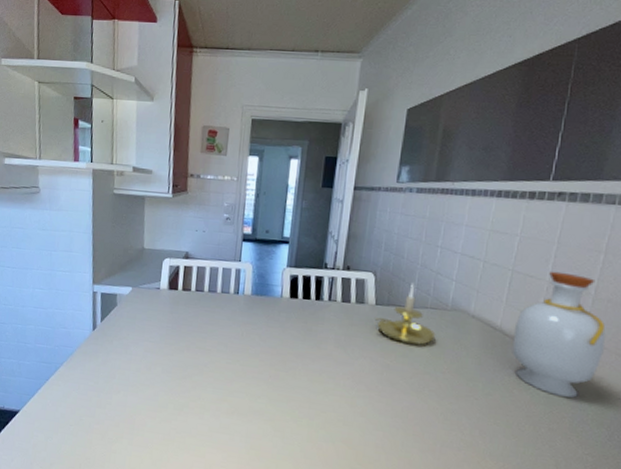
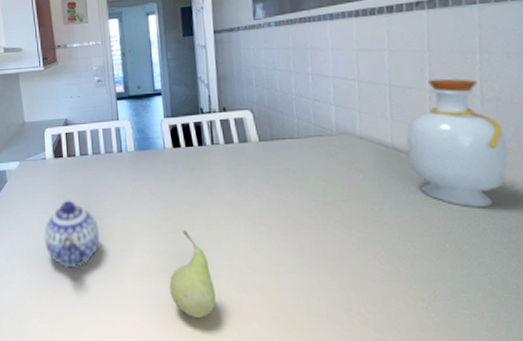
teapot: none [146,332,203,399] -> present [44,200,100,269]
fruit: none [261,378,305,461] -> present [169,230,216,318]
candle holder: present [374,283,436,346] -> none [260,113,328,177]

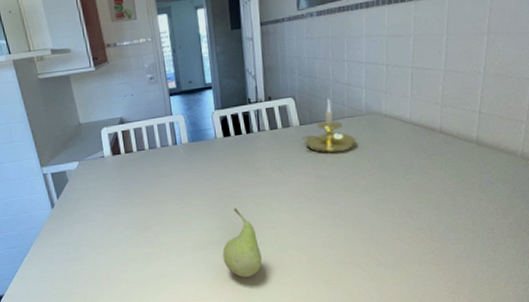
teapot: present [44,200,100,269] -> none [108,192,161,251]
candle holder: none [260,113,328,177] -> present [301,98,357,154]
bottle: present [406,78,509,207] -> none [421,58,498,166]

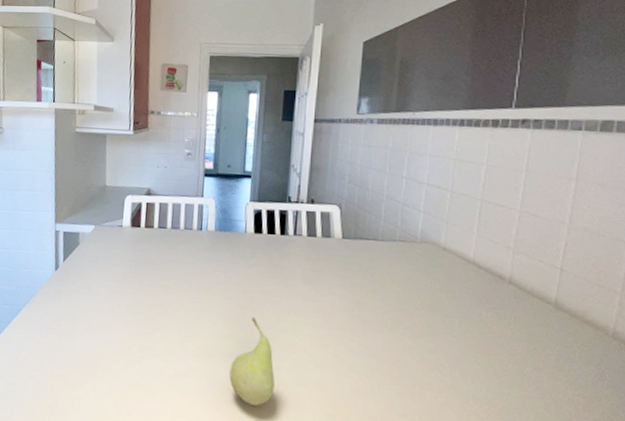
candle holder: present [301,98,357,154] -> none [341,215,407,281]

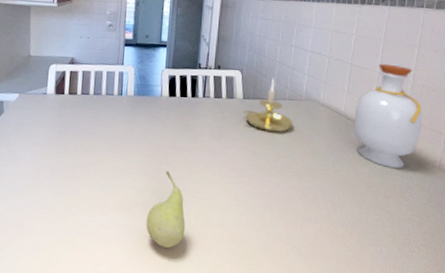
candle holder: none [341,215,407,281] -> present [242,78,294,133]
bottle: none [487,199,585,334] -> present [353,63,422,168]

